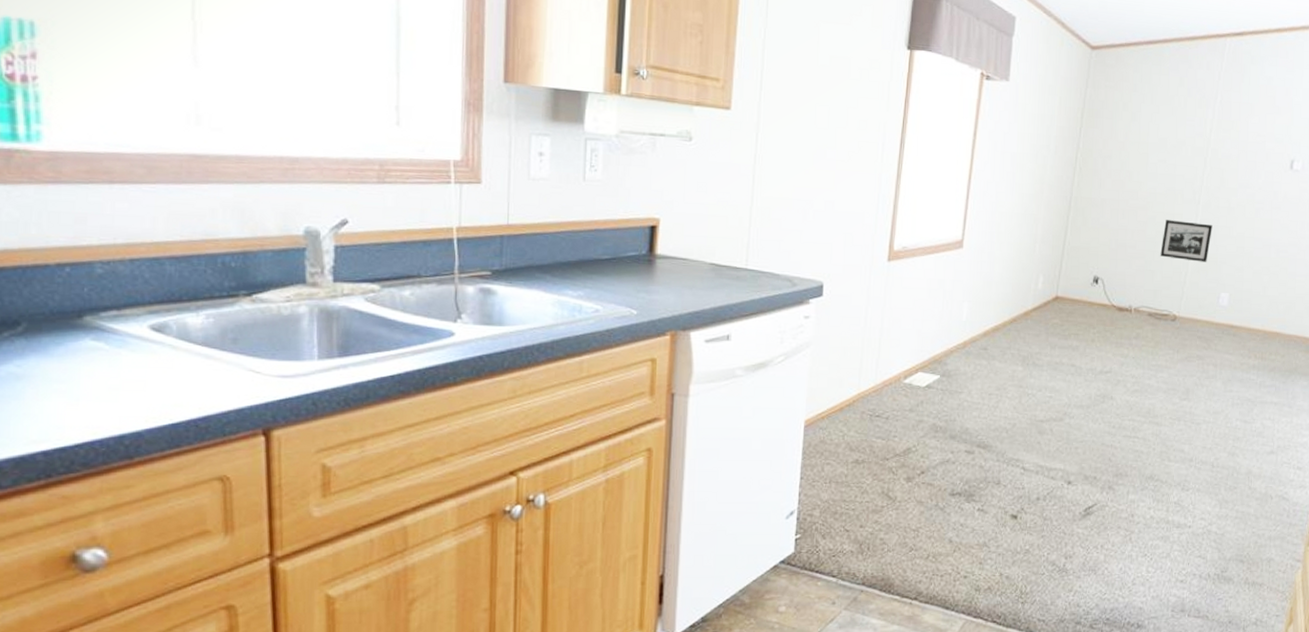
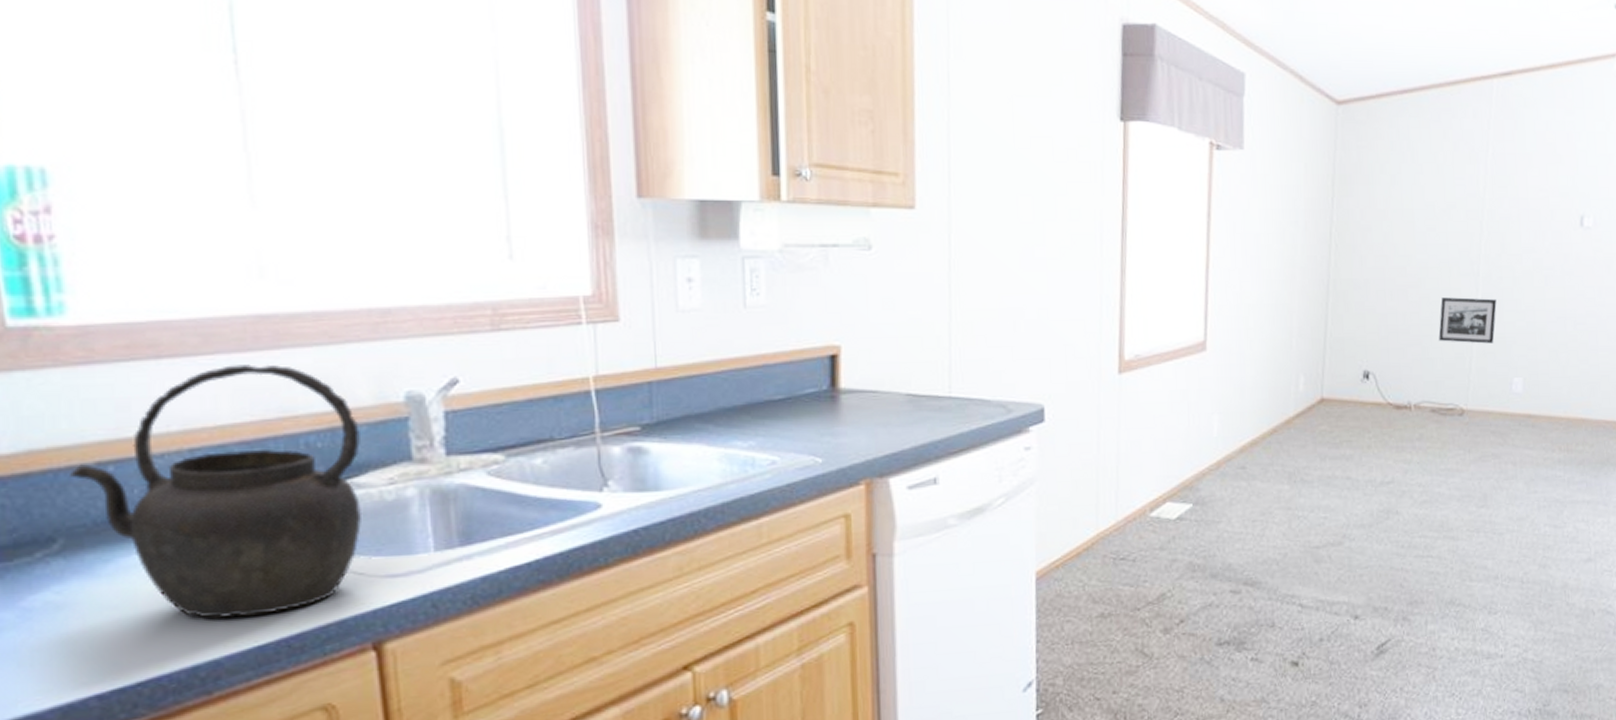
kettle: none [35,193,266,399] -> present [70,364,363,619]

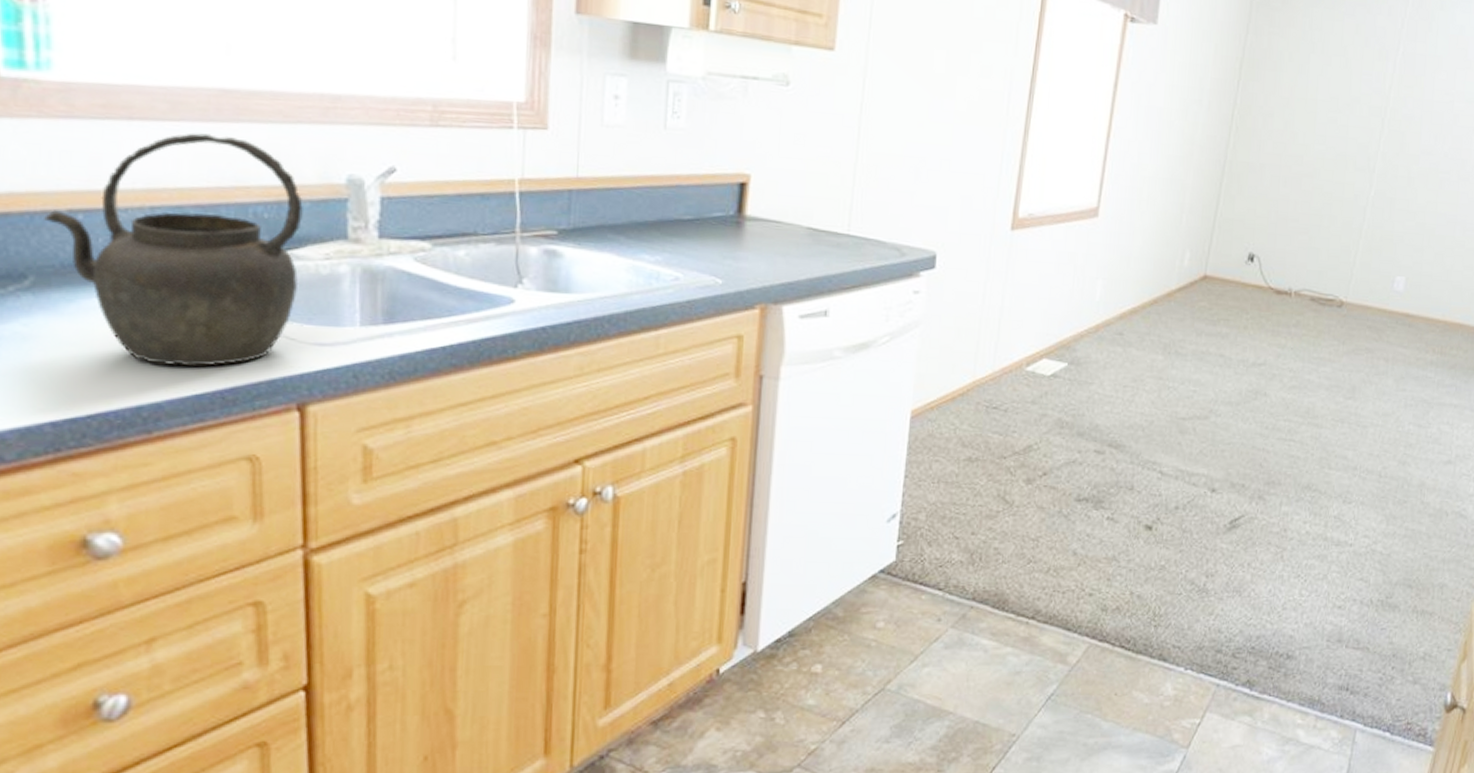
picture frame: present [1438,297,1497,344] -> none [1327,190,1389,240]

